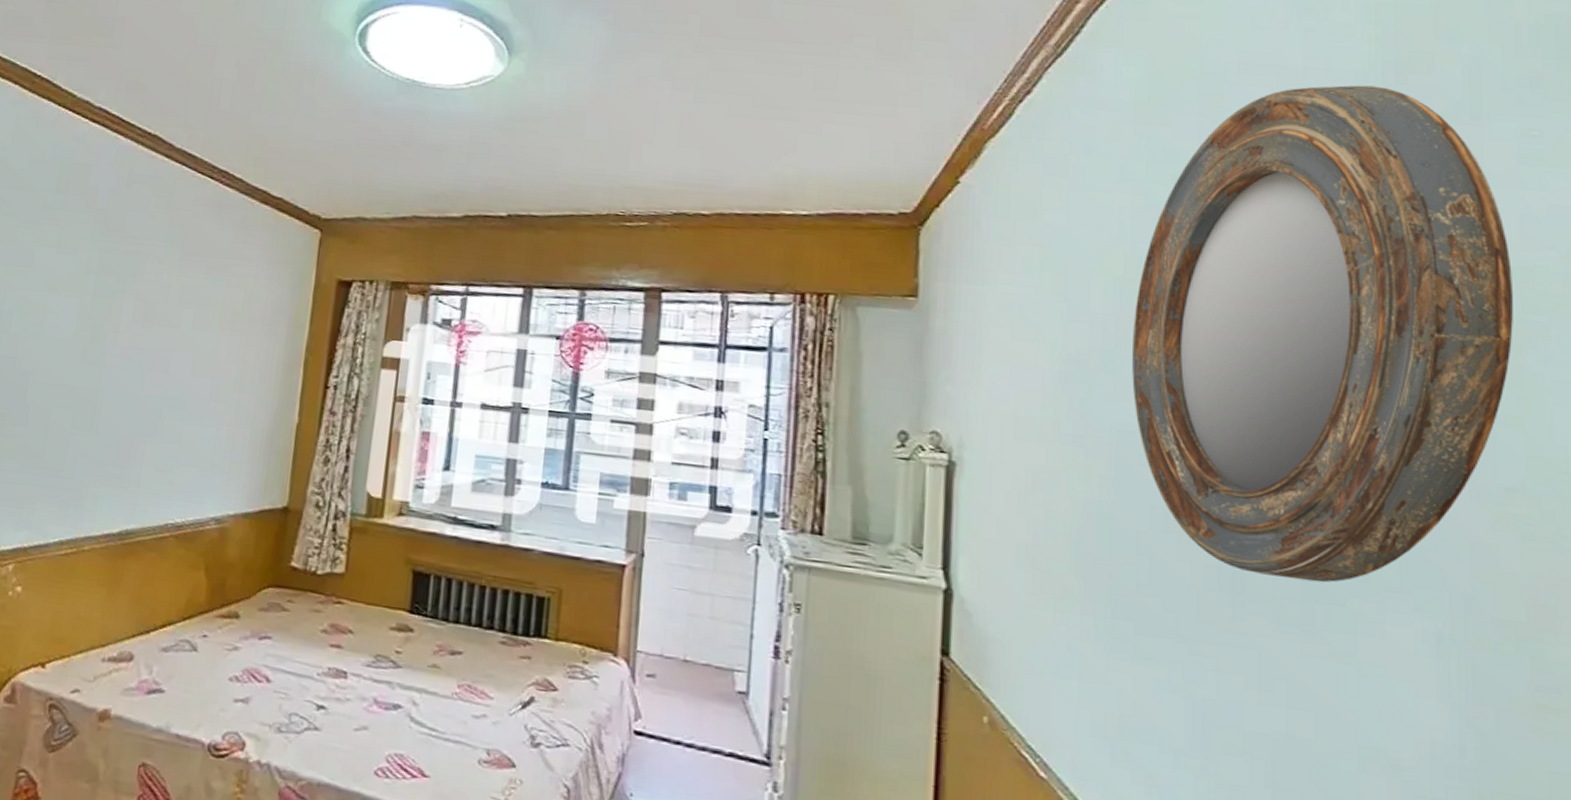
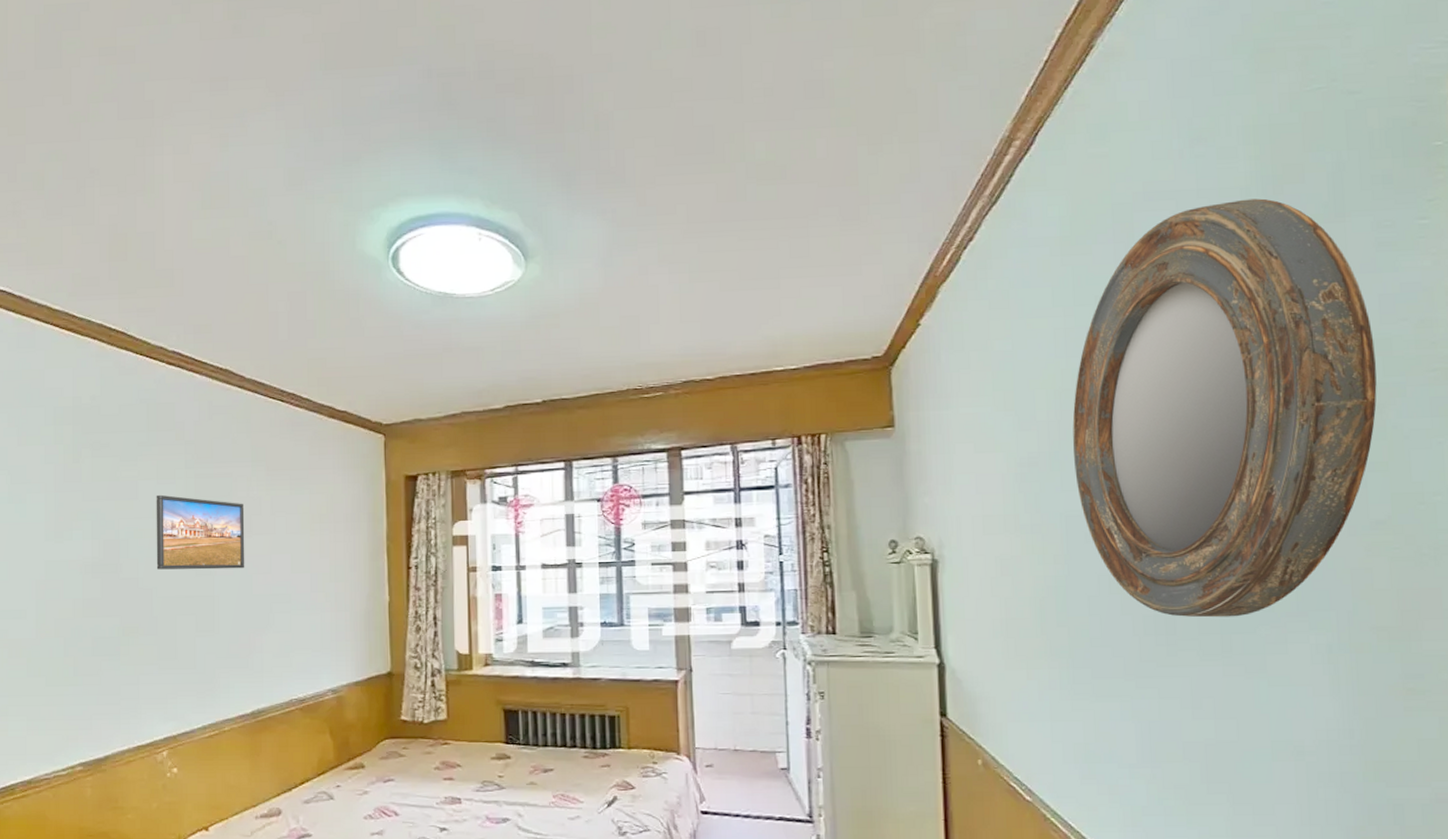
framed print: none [38,265,150,363] -> present [156,494,245,570]

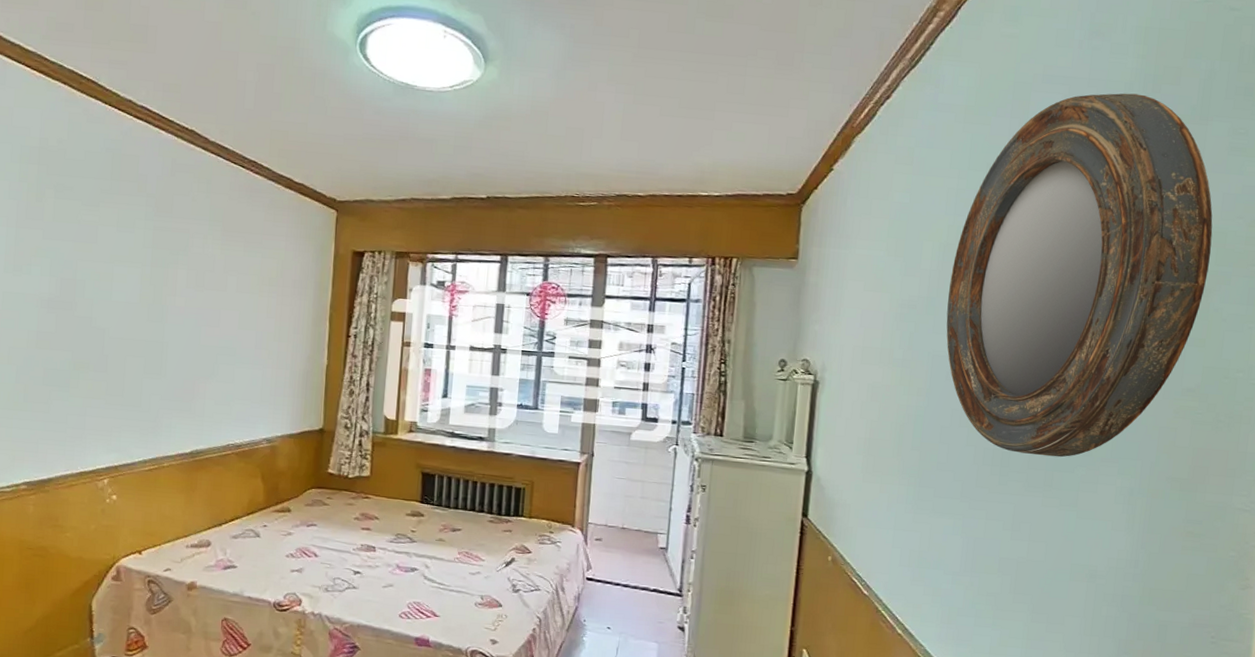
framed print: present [156,494,245,570] -> none [110,241,199,320]

